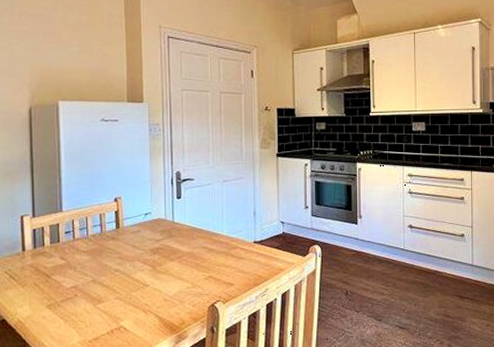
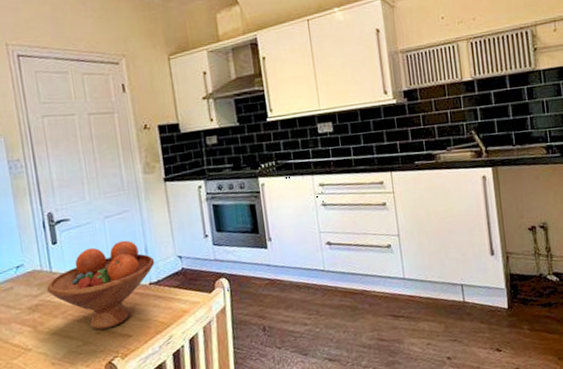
fruit bowl: none [168,202,261,276] -> present [47,240,155,330]

